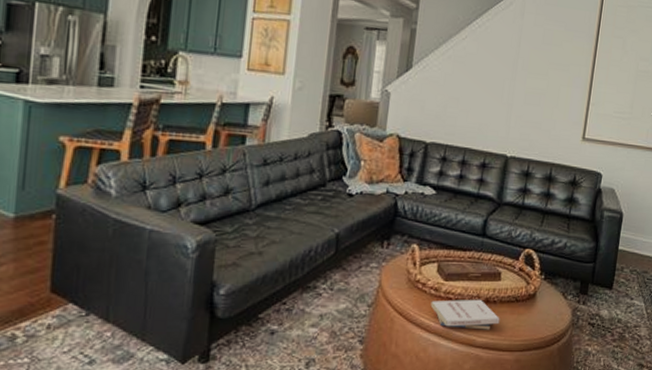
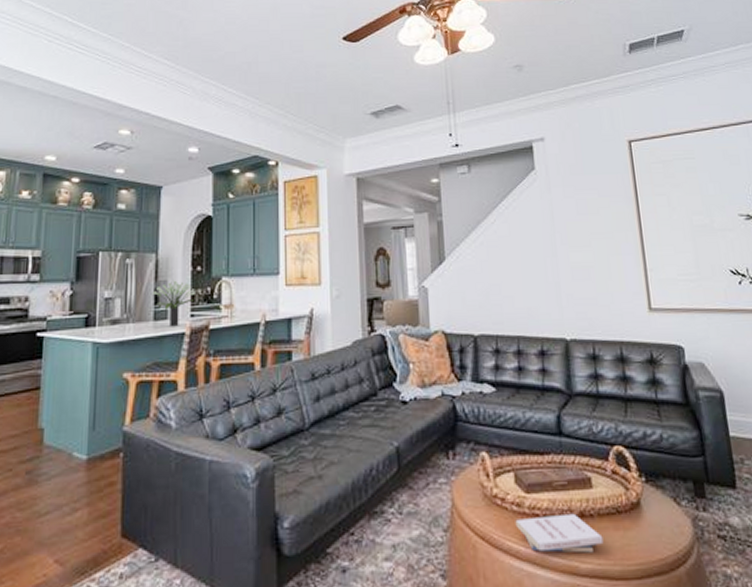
flower arrangement: none [97,46,147,96] -> present [152,280,195,327]

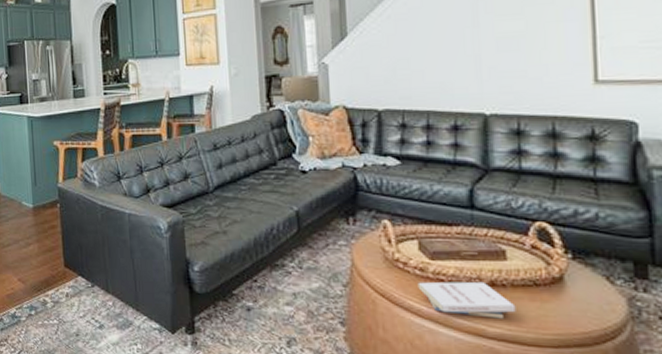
flower arrangement: present [152,280,195,327] -> none [70,63,106,104]

